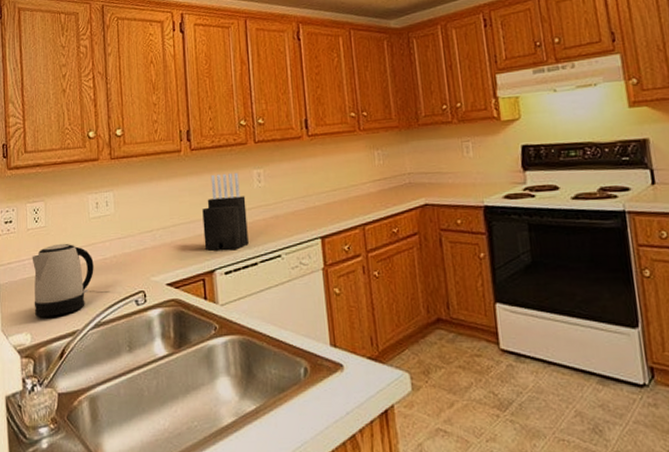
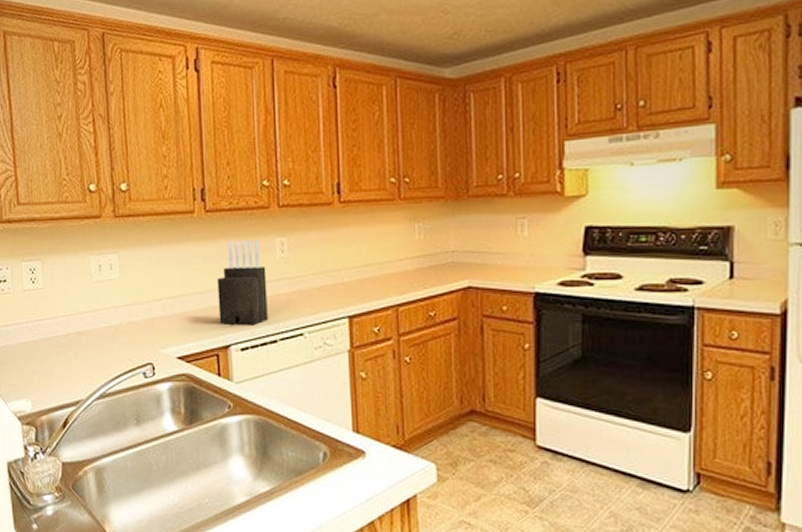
kettle: present [32,243,94,318] -> none [29,307,98,385]

